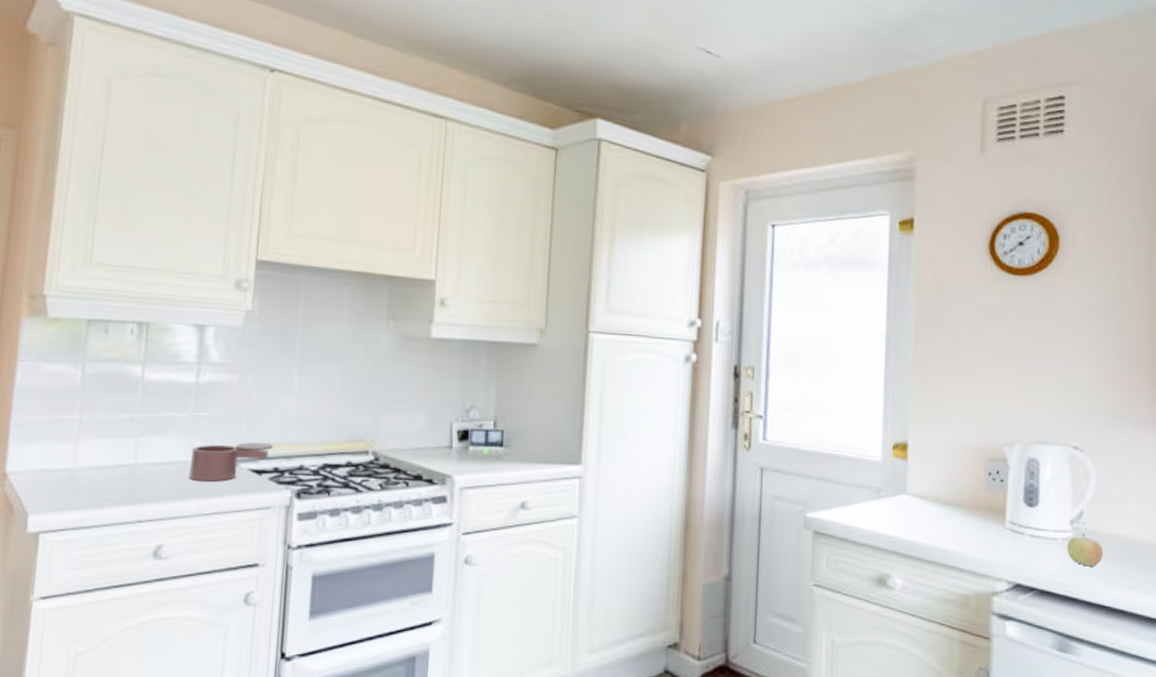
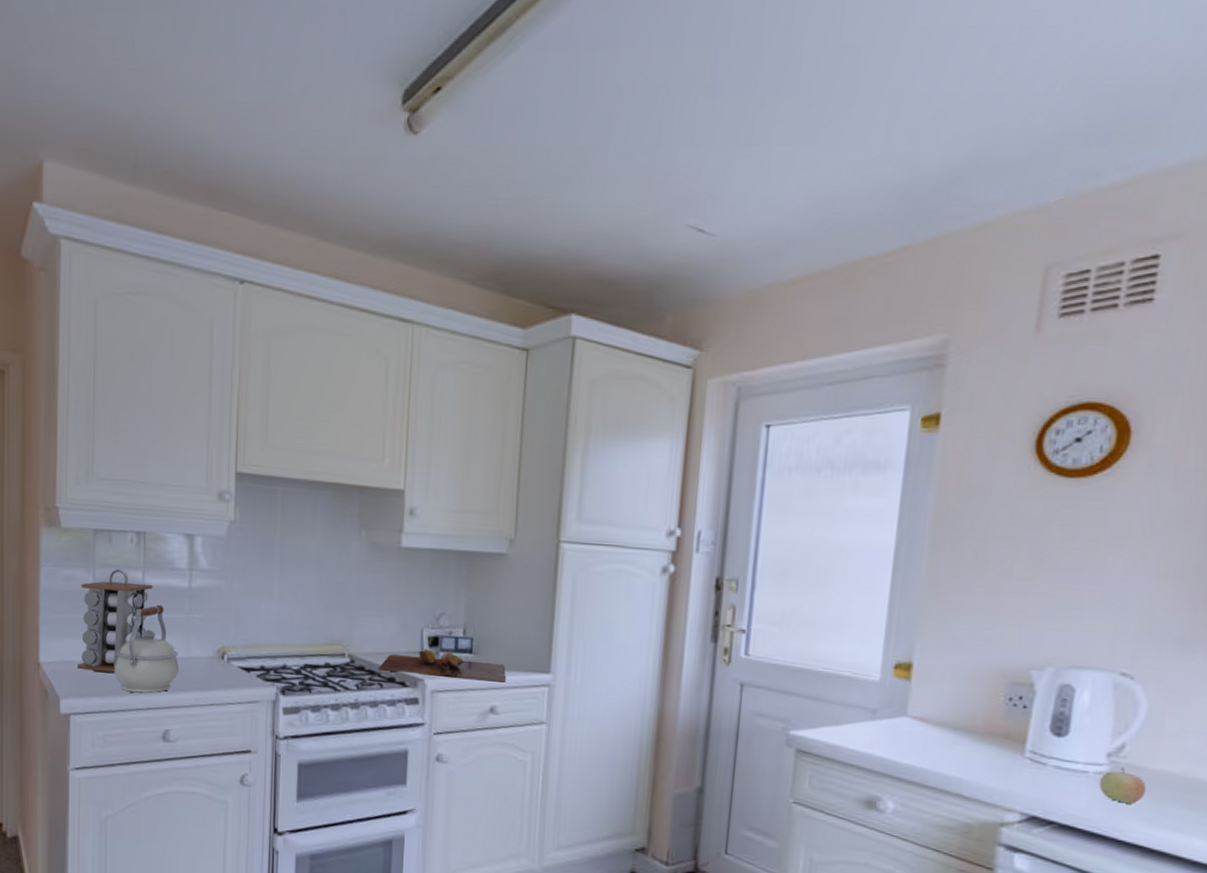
spice rack: none [54,363,154,482] -> present [78,569,153,674]
kettle: none [99,402,179,504] -> present [114,604,179,694]
cooking pot: present [188,442,273,482] -> none [187,642,259,677]
cutting board: none [404,442,537,476] -> present [378,648,506,683]

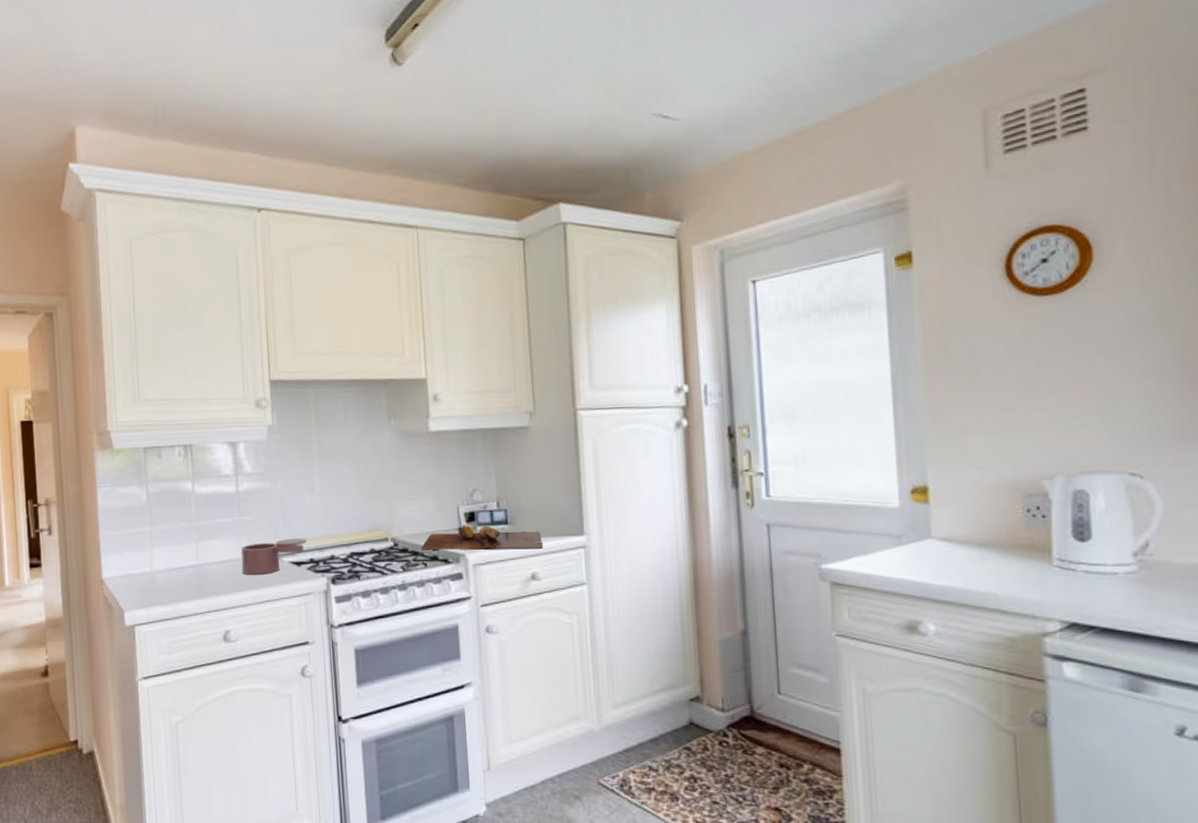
spice rack: present [78,569,153,674] -> none [136,482,203,582]
kettle: present [114,604,179,694] -> none [172,511,234,598]
cooking pot: none [187,642,259,677] -> present [241,538,307,575]
fruit: present [1098,766,1146,804] -> none [1130,564,1178,600]

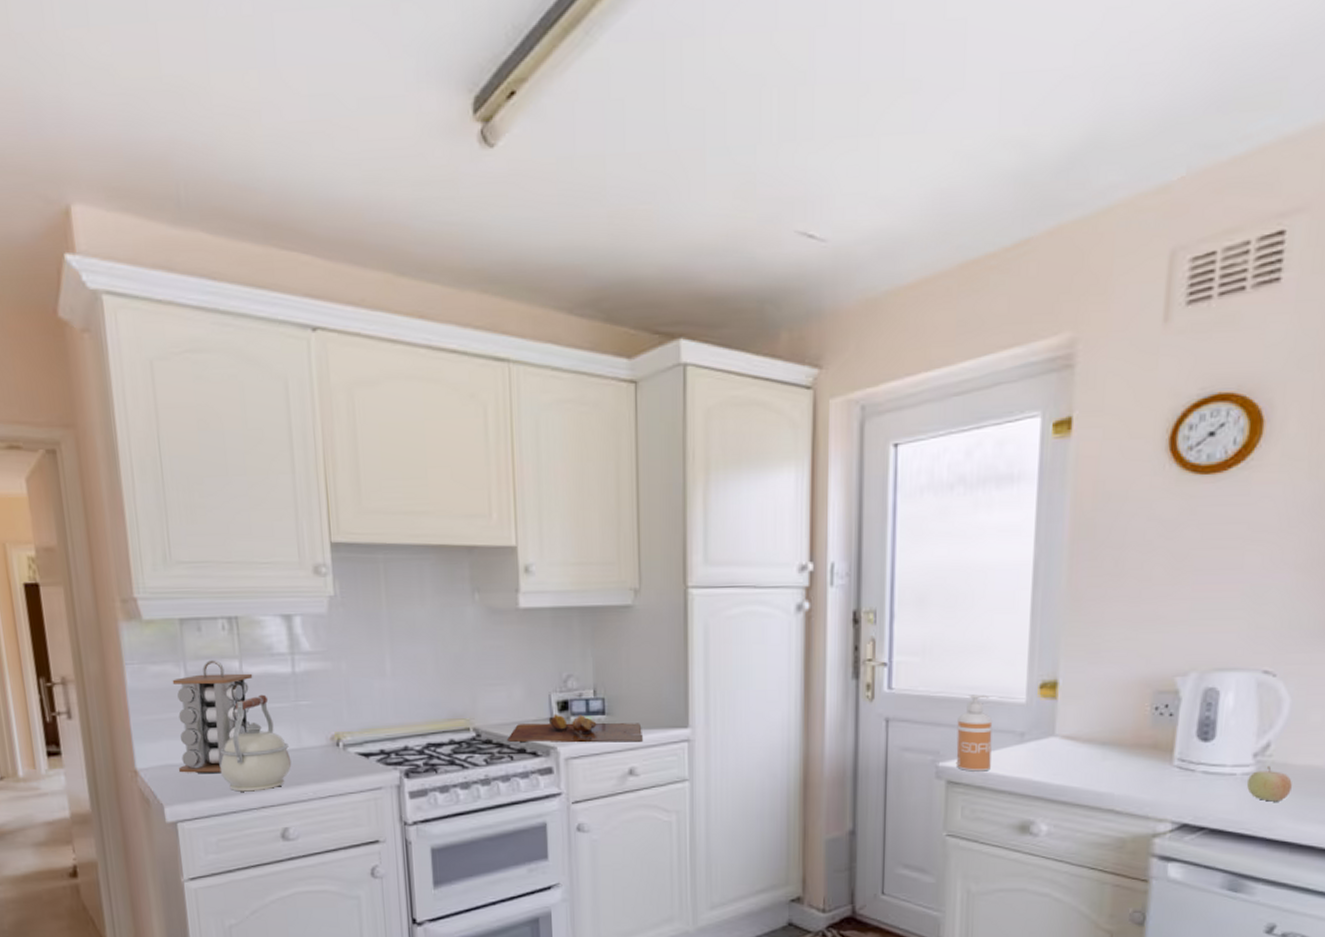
spice rack: none [136,482,203,582] -> present [172,660,253,774]
kettle: none [172,511,234,598] -> present [219,694,292,792]
cooking pot: present [241,538,307,575] -> none [300,727,376,767]
soap dispenser: none [835,500,872,573] -> present [956,694,993,772]
fruit: none [1130,564,1178,600] -> present [1246,765,1292,802]

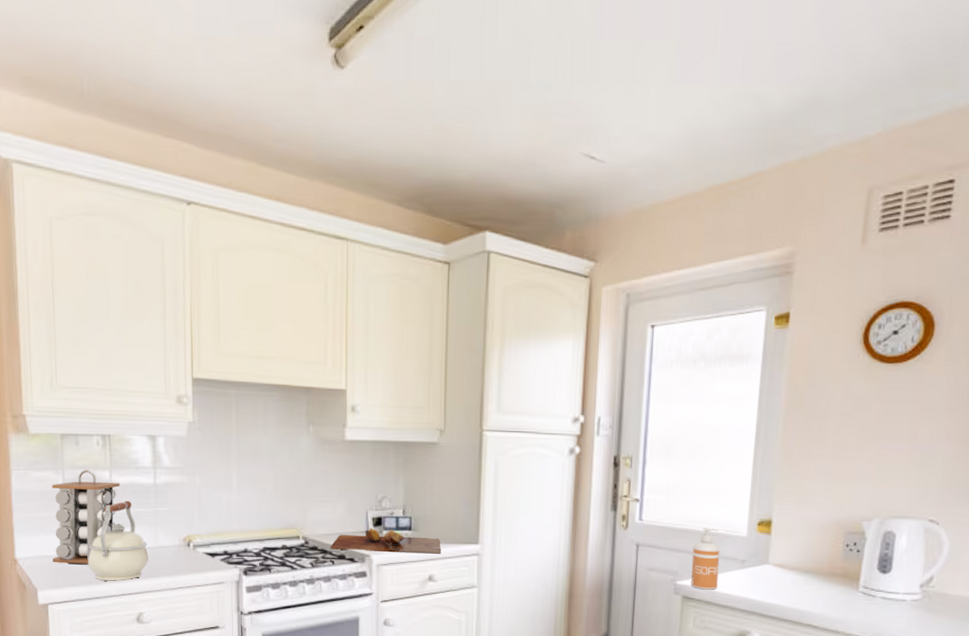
fruit: present [1246,765,1292,802] -> none [914,594,949,623]

